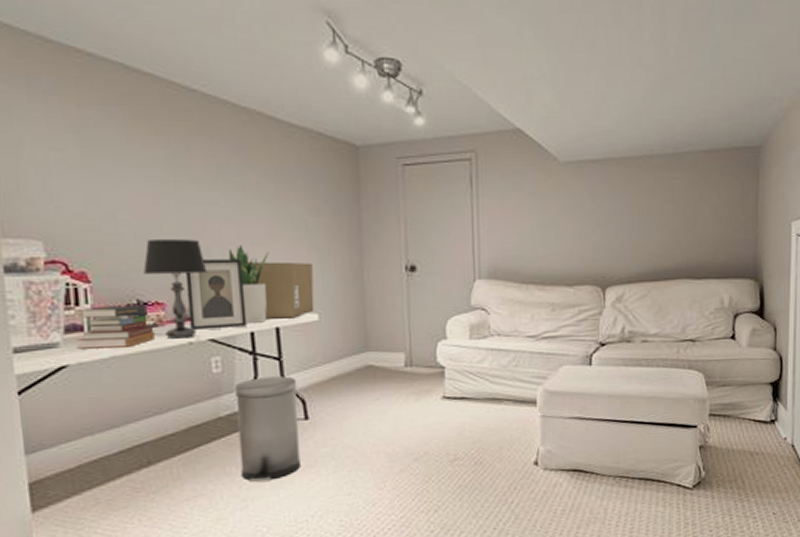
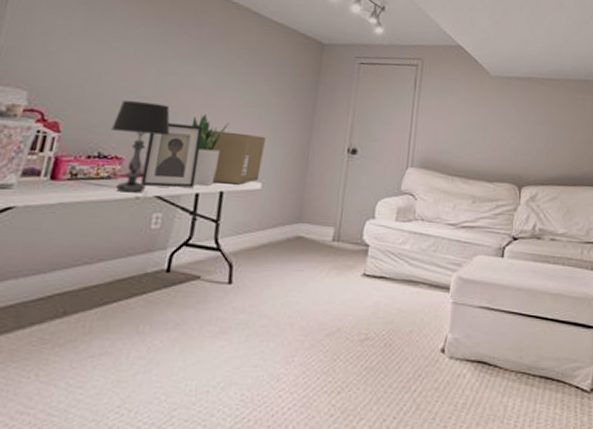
books: present [76,305,155,349] -> none [29,154,107,196]
pedal bin: present [234,376,300,482] -> none [153,237,229,344]

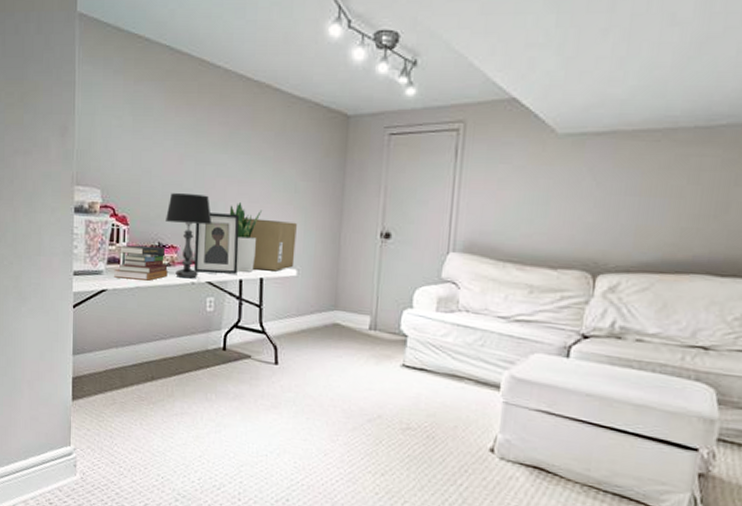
books: none [29,154,107,196] -> present [114,245,168,281]

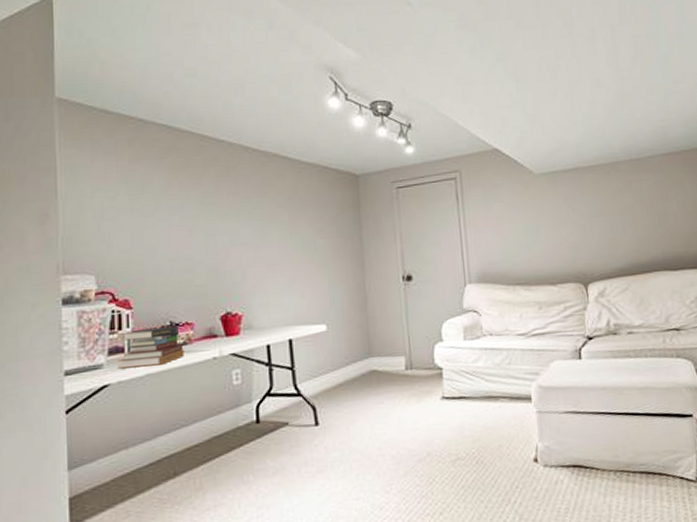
table lamp: present [166,193,212,279] -> none [177,265,231,355]
picture frame: present [194,213,240,275] -> none [212,279,264,346]
planter: present [229,203,262,273] -> none [248,268,283,338]
box: present [244,218,297,272] -> none [265,279,323,332]

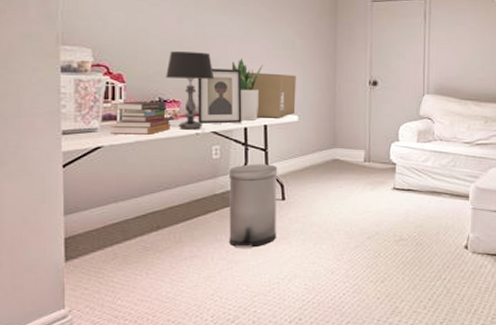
table lamp: none [177,265,231,355] -> present [166,51,215,130]
picture frame: none [212,279,264,346] -> present [198,69,242,124]
planter: none [248,268,283,338] -> present [231,59,263,122]
pedal bin: none [252,384,312,490] -> present [228,164,278,248]
box: none [265,279,323,332] -> present [246,72,296,118]

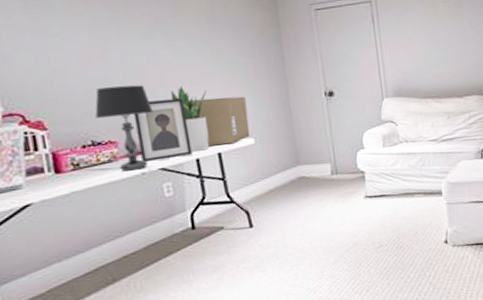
books: present [110,101,170,135] -> none [38,144,111,189]
pedal bin: present [228,164,278,248] -> none [185,192,249,286]

